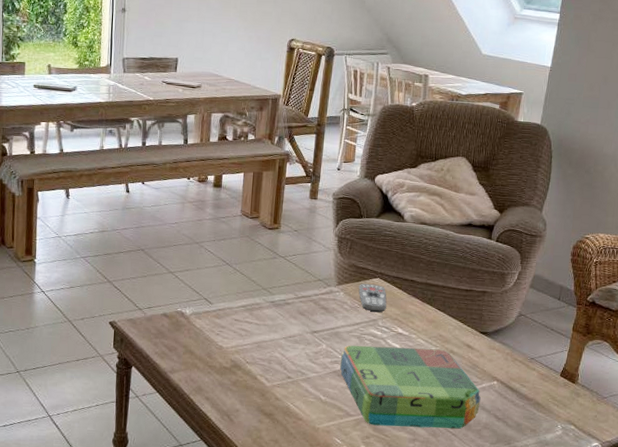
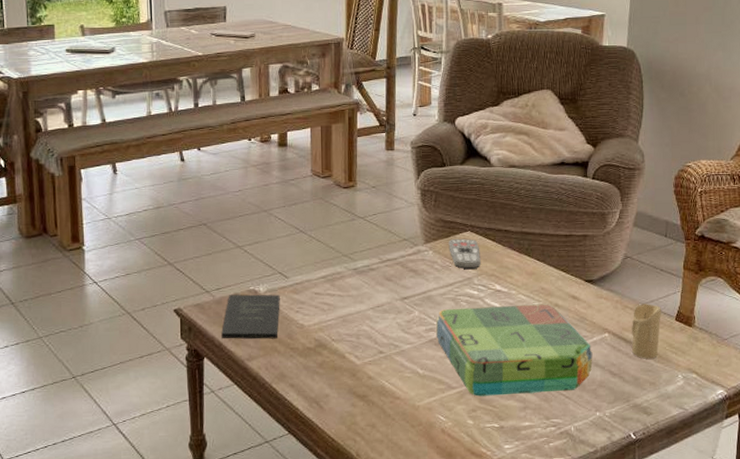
book: none [149,314,204,356] -> present [221,294,280,339]
candle: none [517,358,548,408] -> present [632,304,661,359]

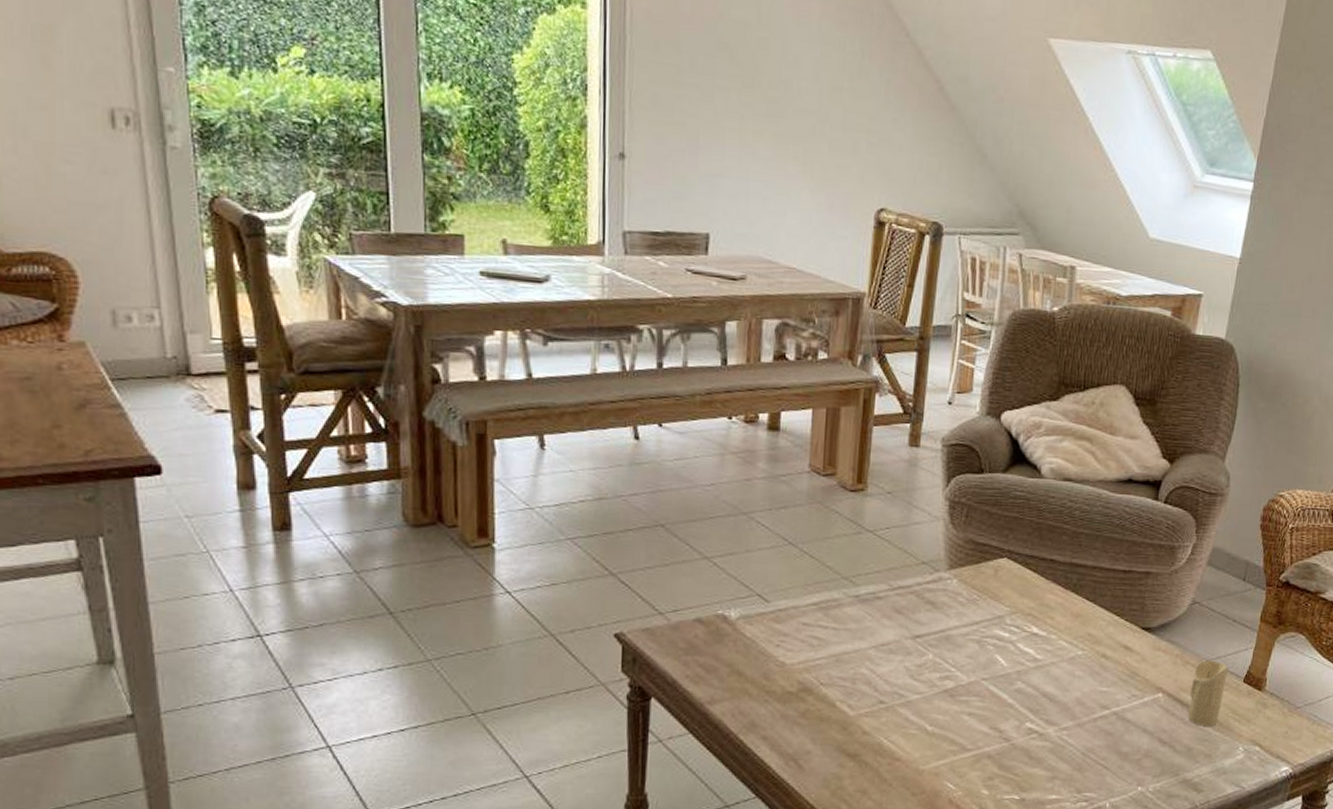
book: present [221,294,280,339] -> none [676,619,757,678]
board game: present [435,304,593,396] -> none [952,652,1141,762]
remote control: present [448,239,480,269] -> none [978,566,1017,605]

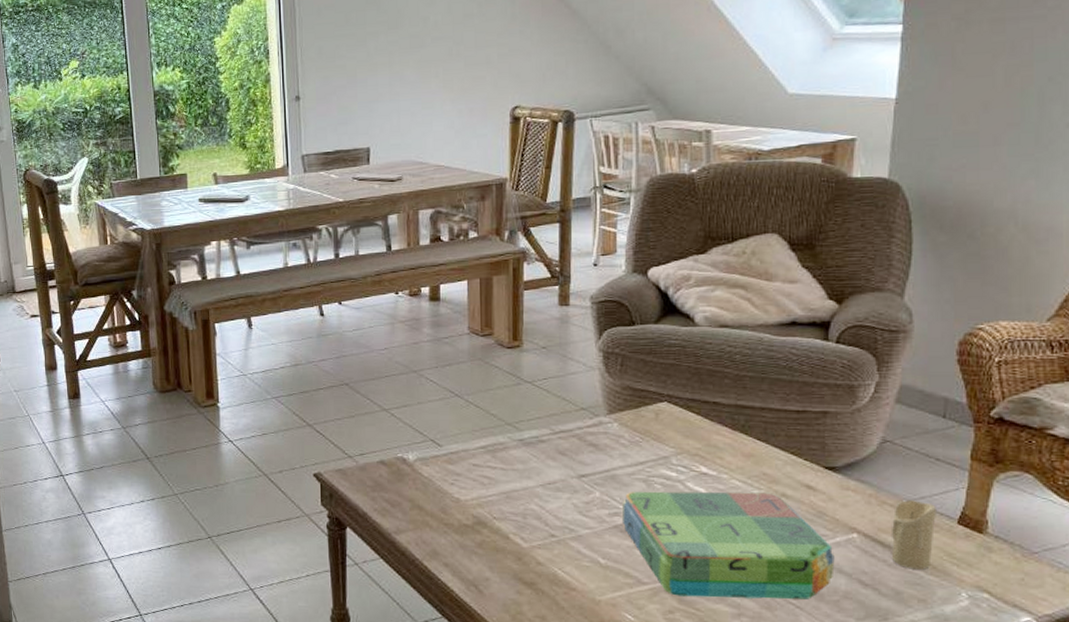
board game: none [952,652,1141,762] -> present [621,491,835,600]

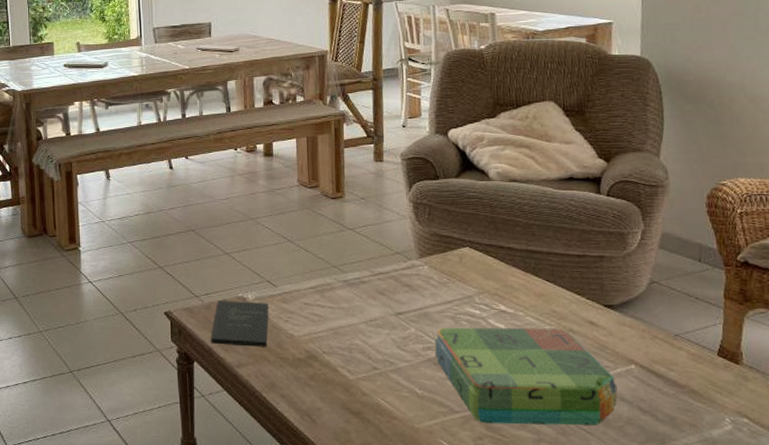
book: none [366,461,432,512] -> present [211,301,269,347]
candle: present [892,500,936,570] -> none [663,335,700,397]

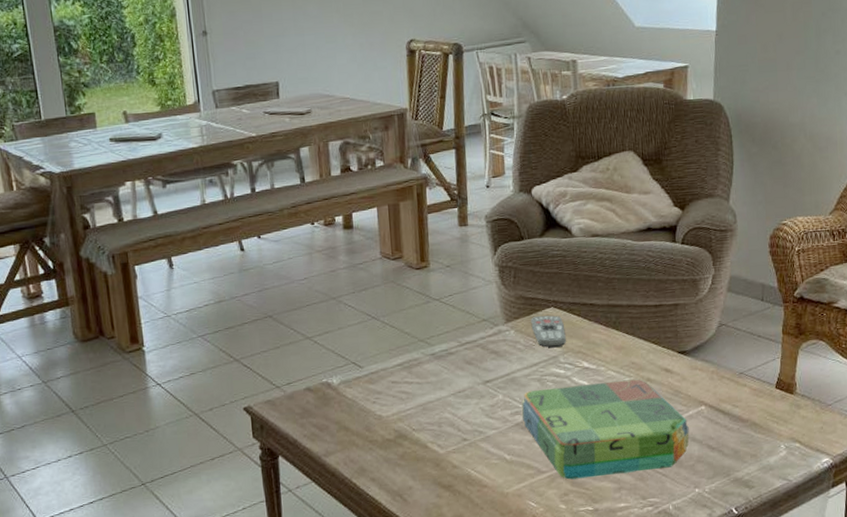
book: present [211,301,269,347] -> none [295,385,356,436]
remote control: none [445,255,482,286] -> present [531,315,566,348]

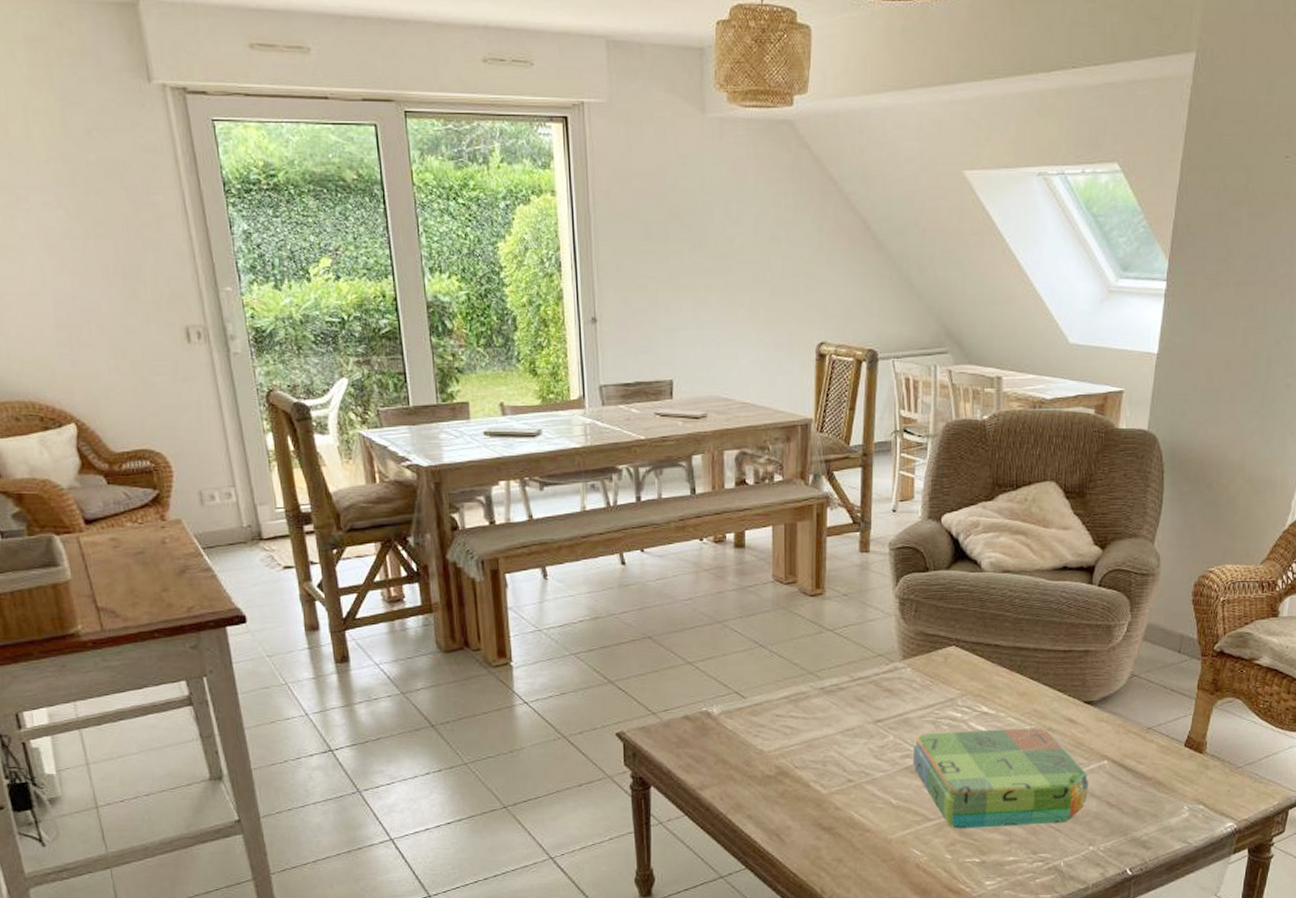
remote control: present [531,315,566,348] -> none [930,654,966,688]

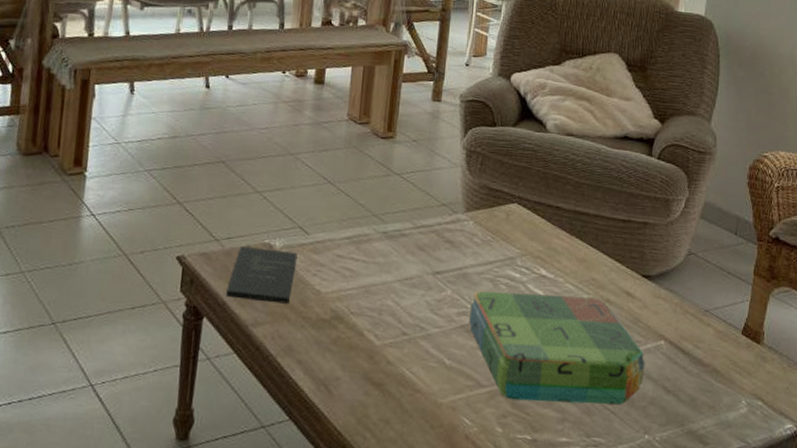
book: none [670,716,737,766] -> present [226,247,298,304]

